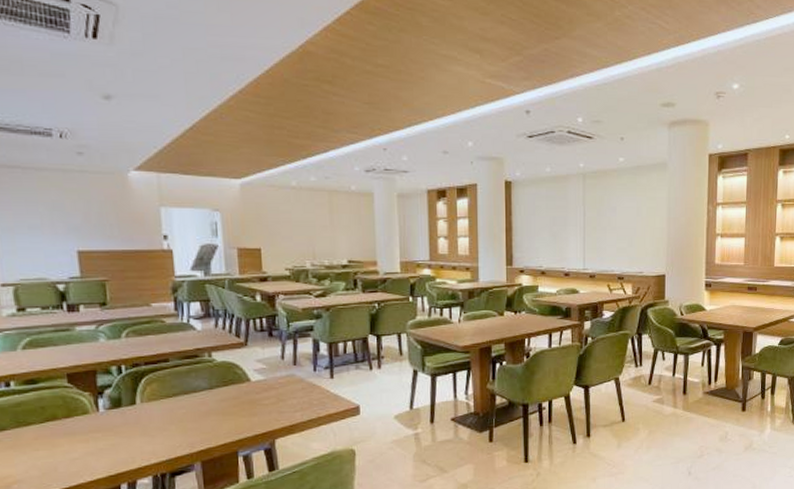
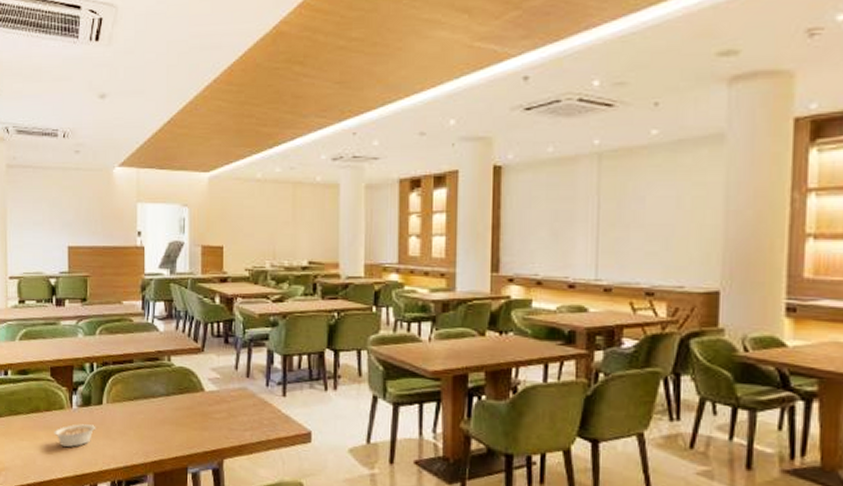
legume: none [78,425,134,450] -> present [54,424,99,447]

